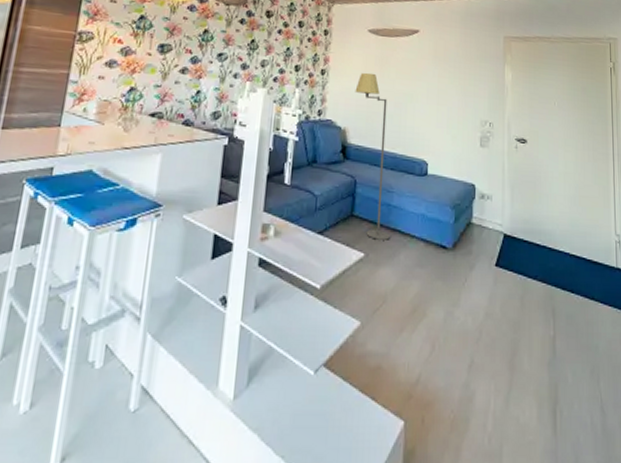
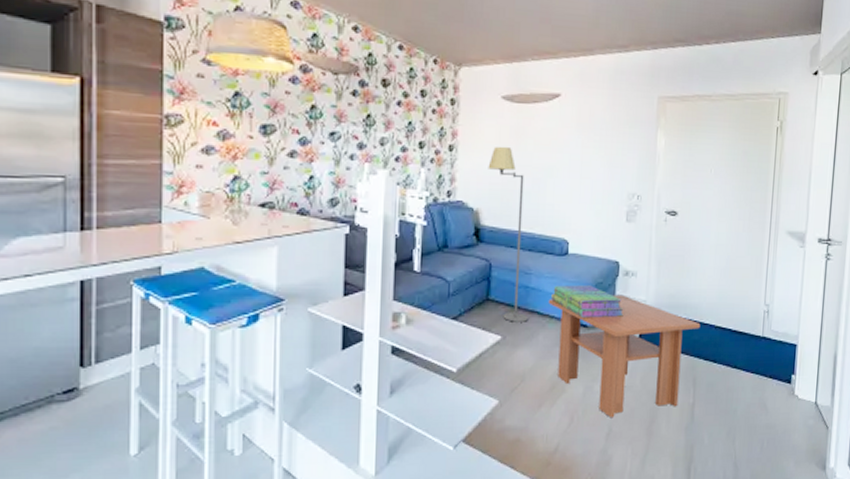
coffee table: none [409,217,556,348] -> present [548,294,701,418]
stack of books: none [412,205,481,240] -> present [551,285,624,319]

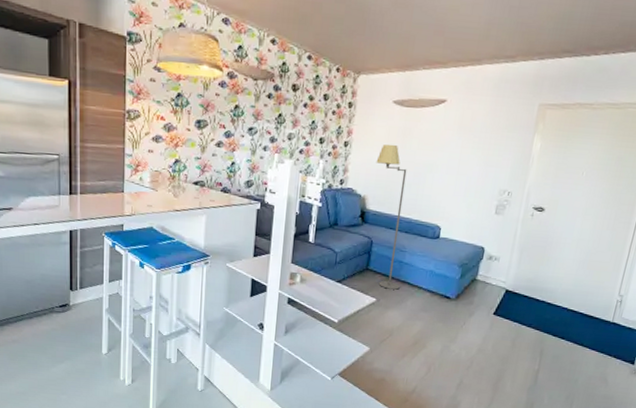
coffee table: present [548,294,701,418] -> none [418,273,554,373]
stack of books: present [551,285,624,319] -> none [421,262,485,293]

